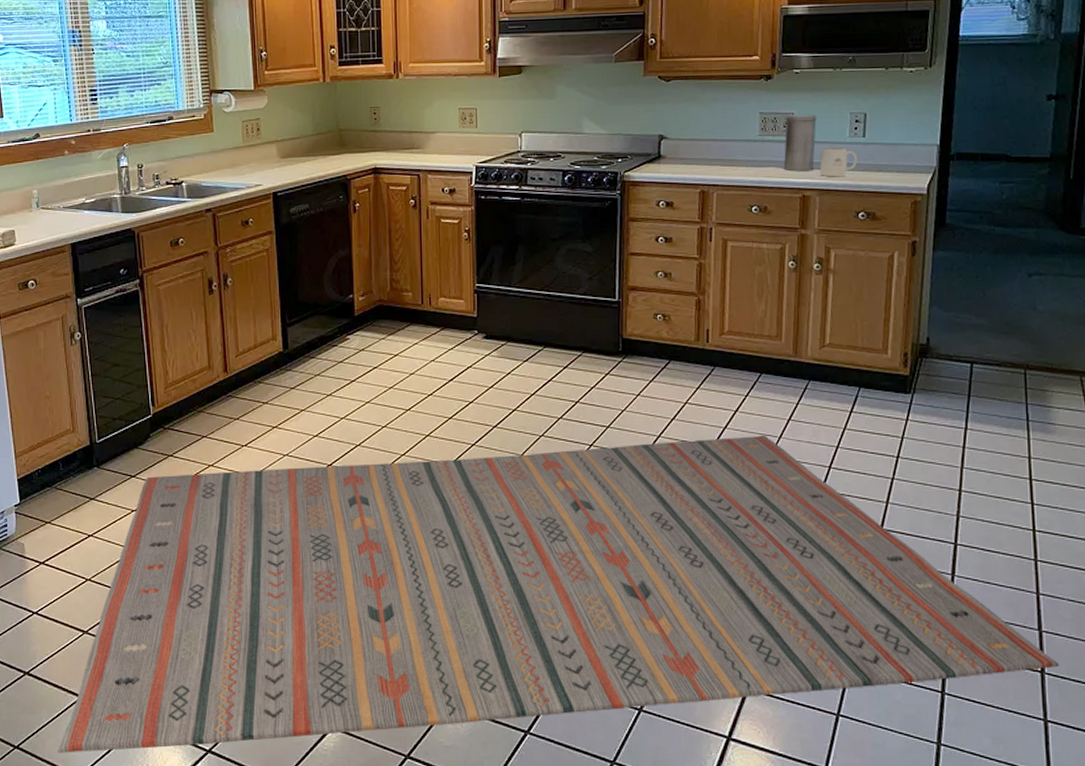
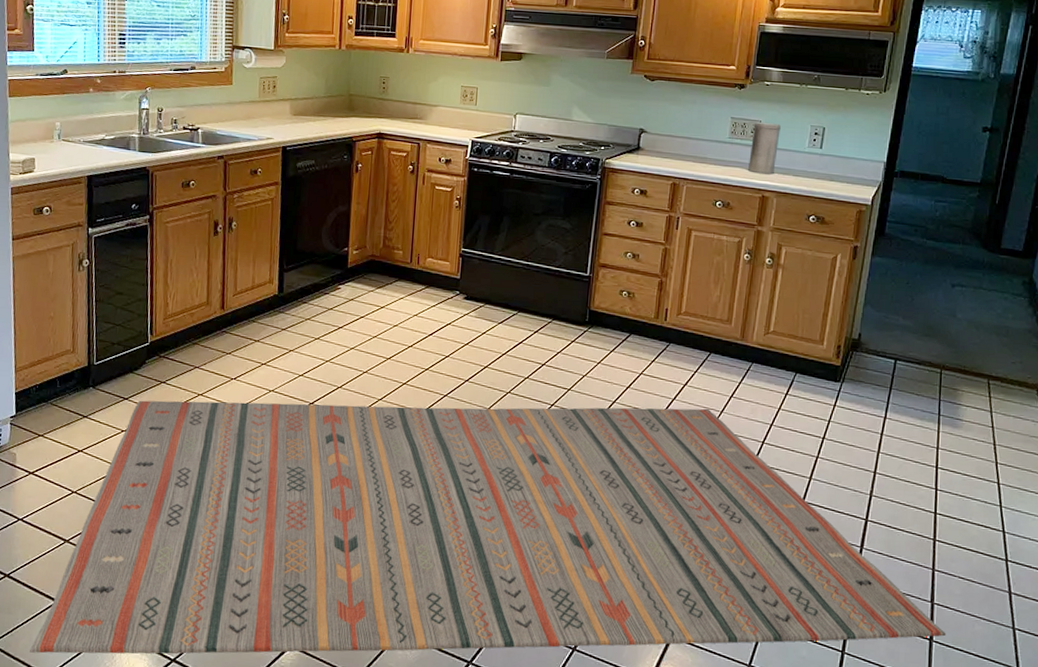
mug: present [819,146,858,177] -> none [779,154,814,183]

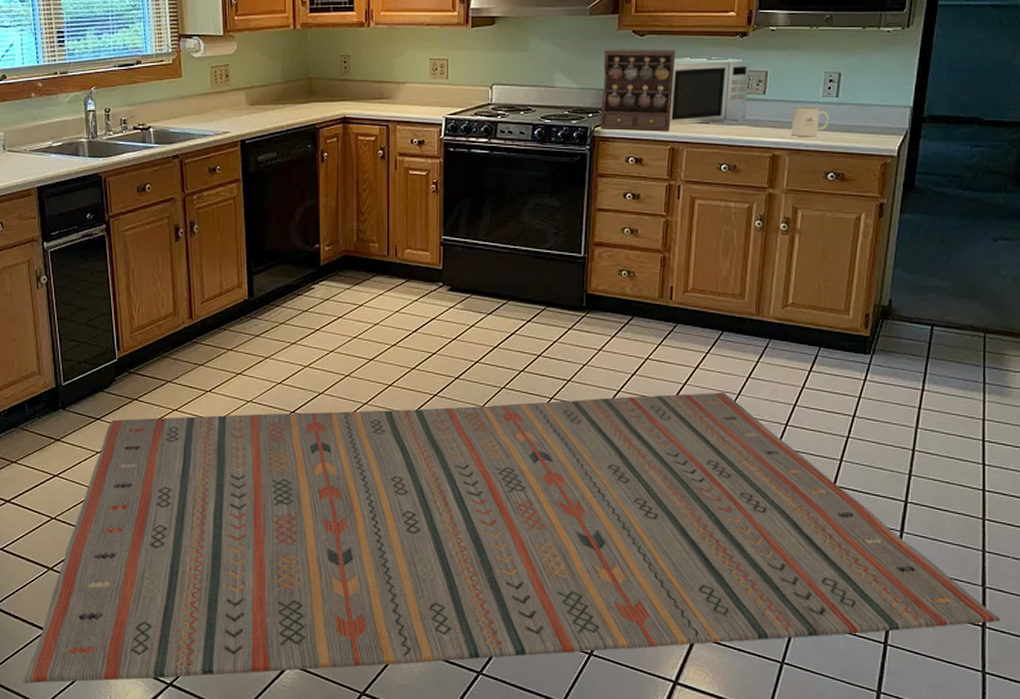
spice rack: none [610,90,682,168] -> present [600,48,676,132]
microwave: none [672,102,747,164] -> present [669,57,751,125]
canister: present [747,121,781,175] -> none [754,72,790,130]
mug: none [779,154,814,183] -> present [790,106,830,137]

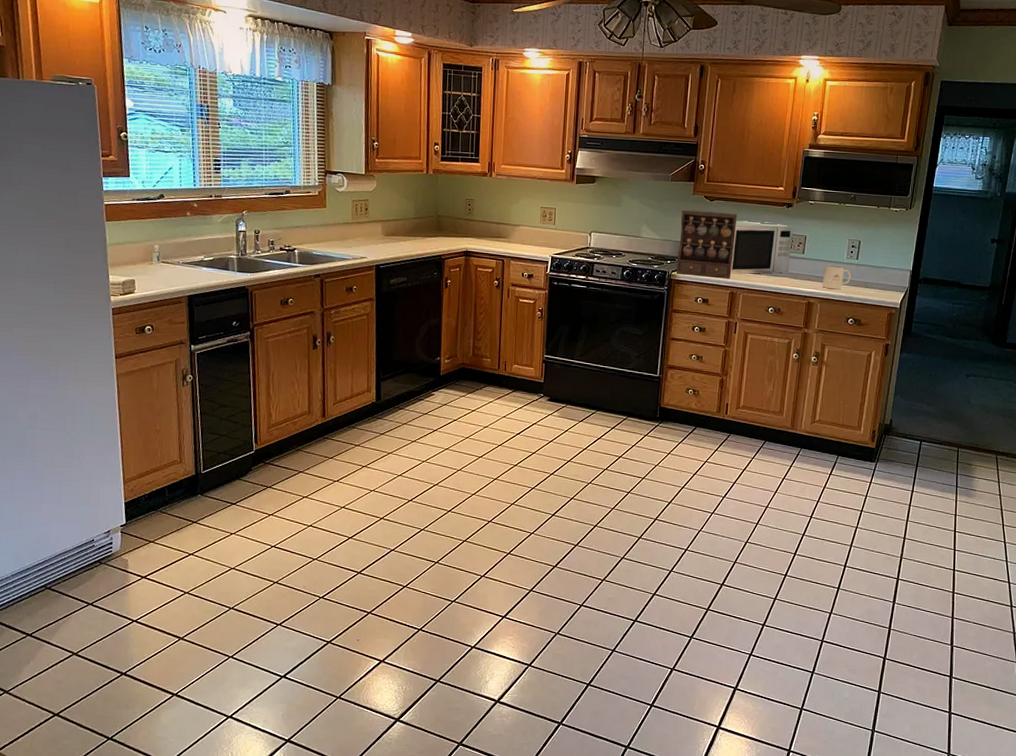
rug: present [23,391,1001,684] -> none [149,489,963,743]

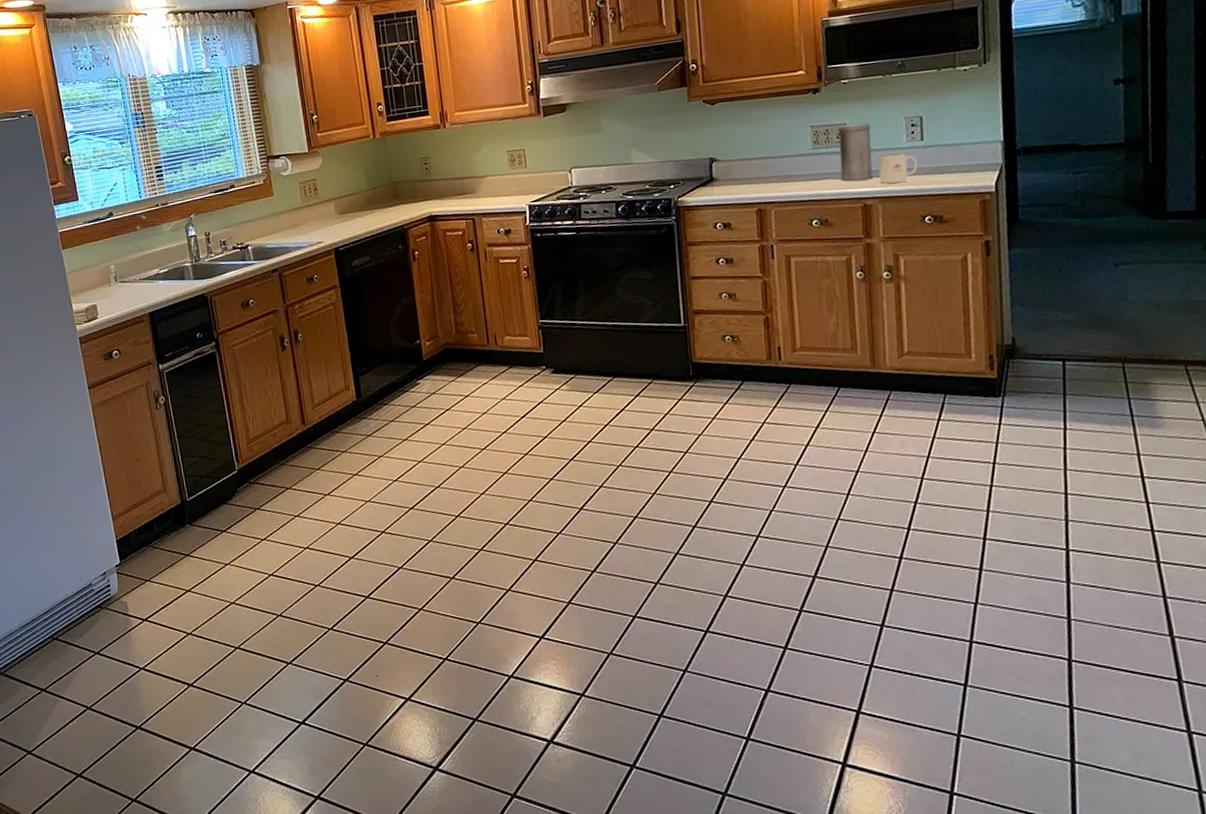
spice rack: present [676,209,738,279] -> none [678,114,755,200]
microwave: present [730,220,794,275] -> none [748,115,831,187]
canister: none [795,236,823,283] -> present [838,122,874,182]

